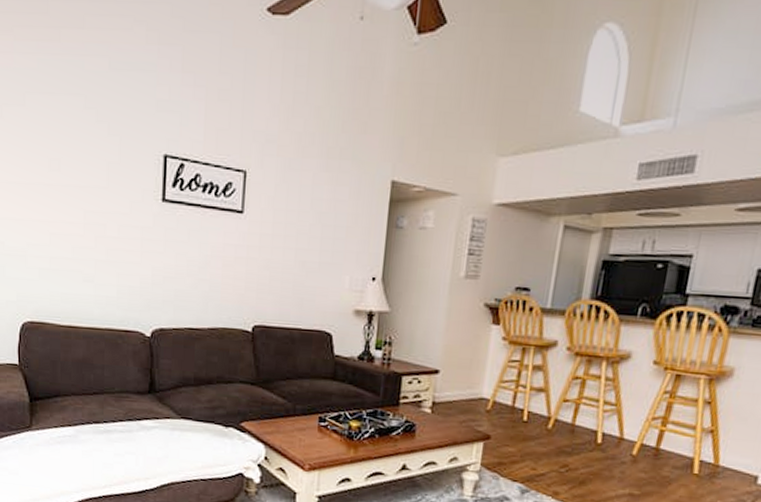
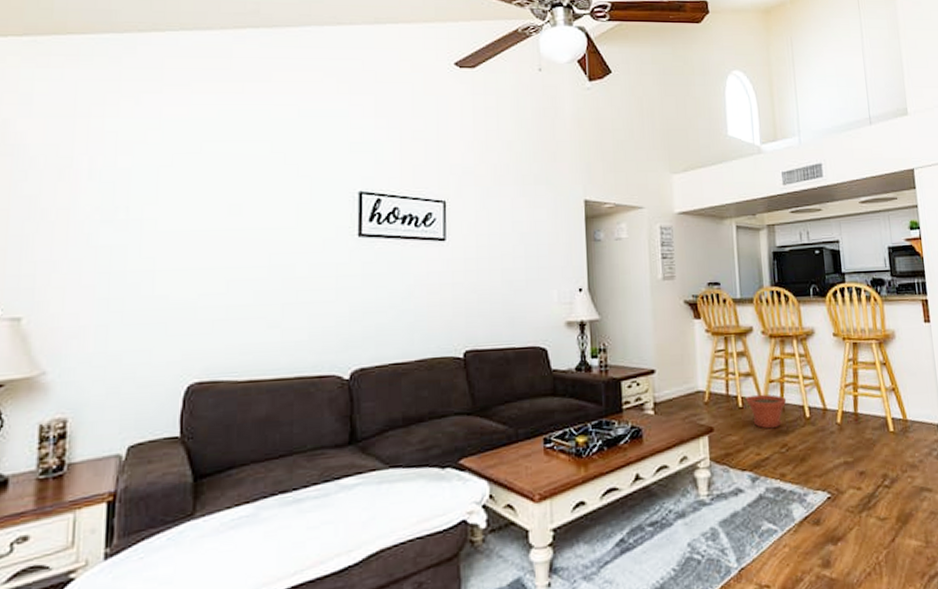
plant pot: none [532,411,579,448] -> present [746,394,787,429]

